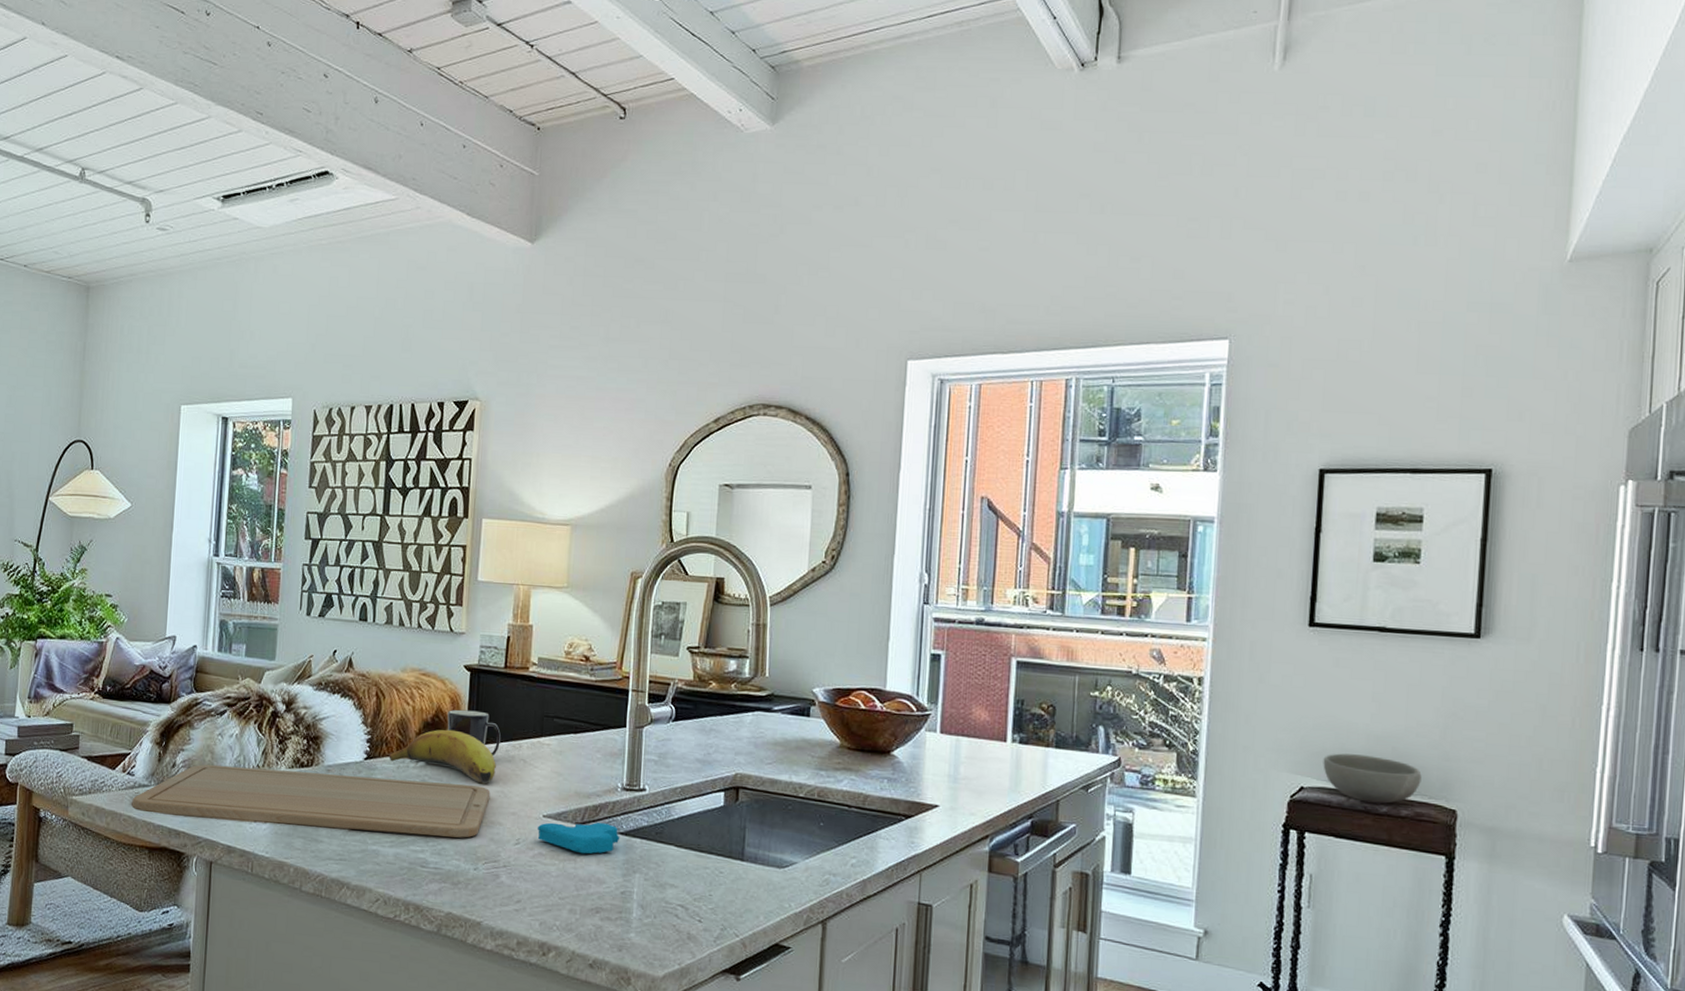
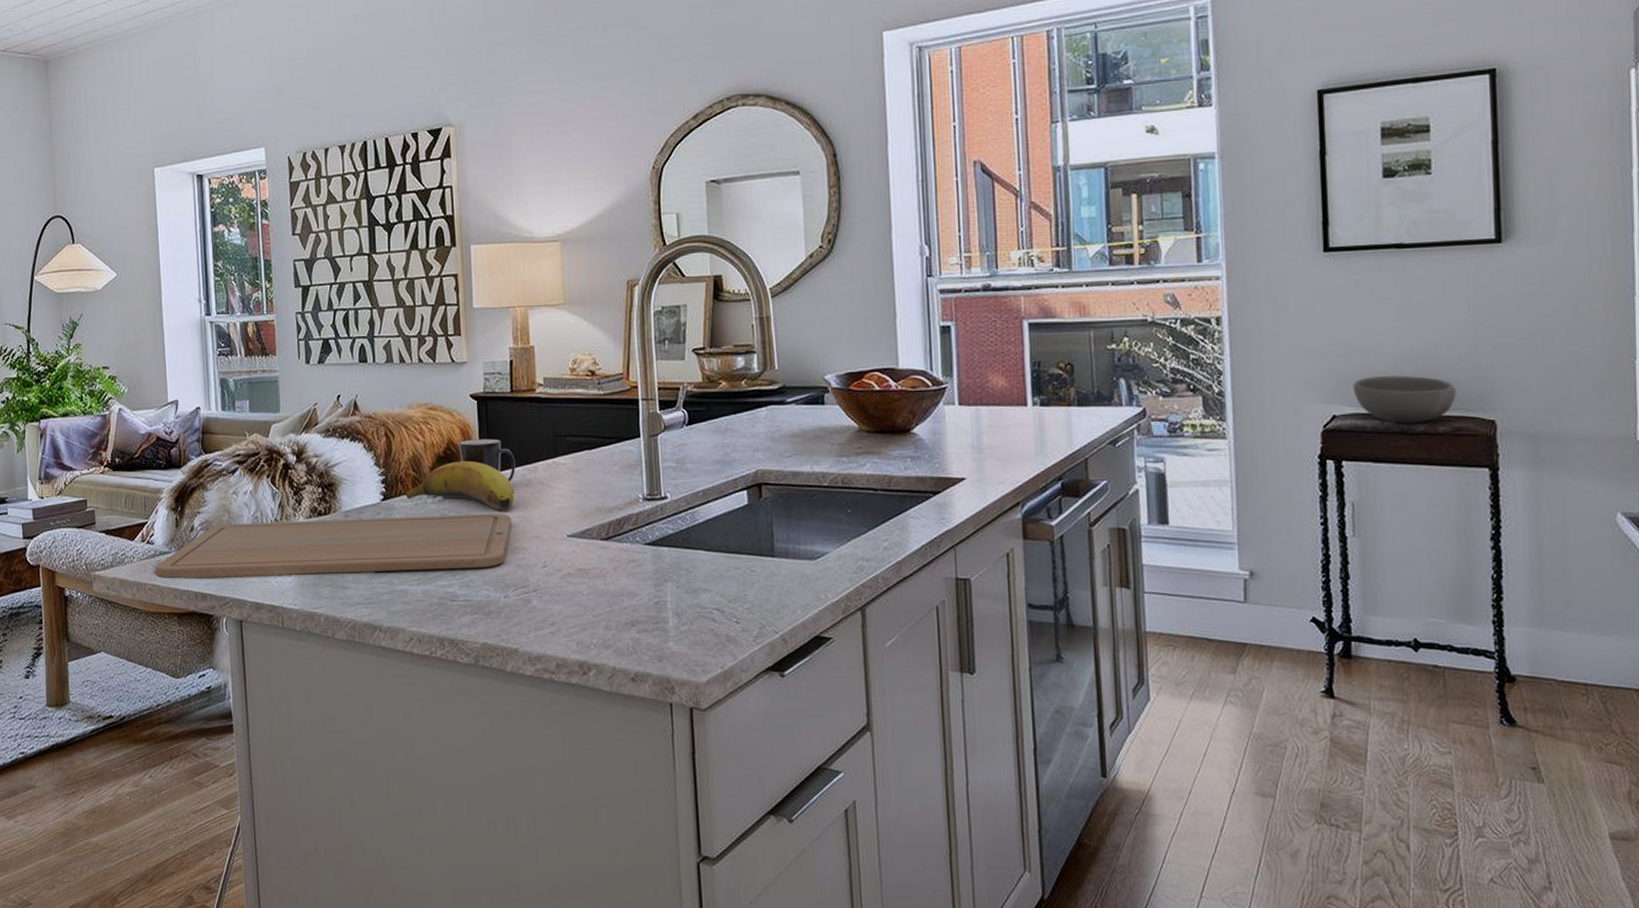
sponge: present [538,822,620,854] -> none [563,536,648,569]

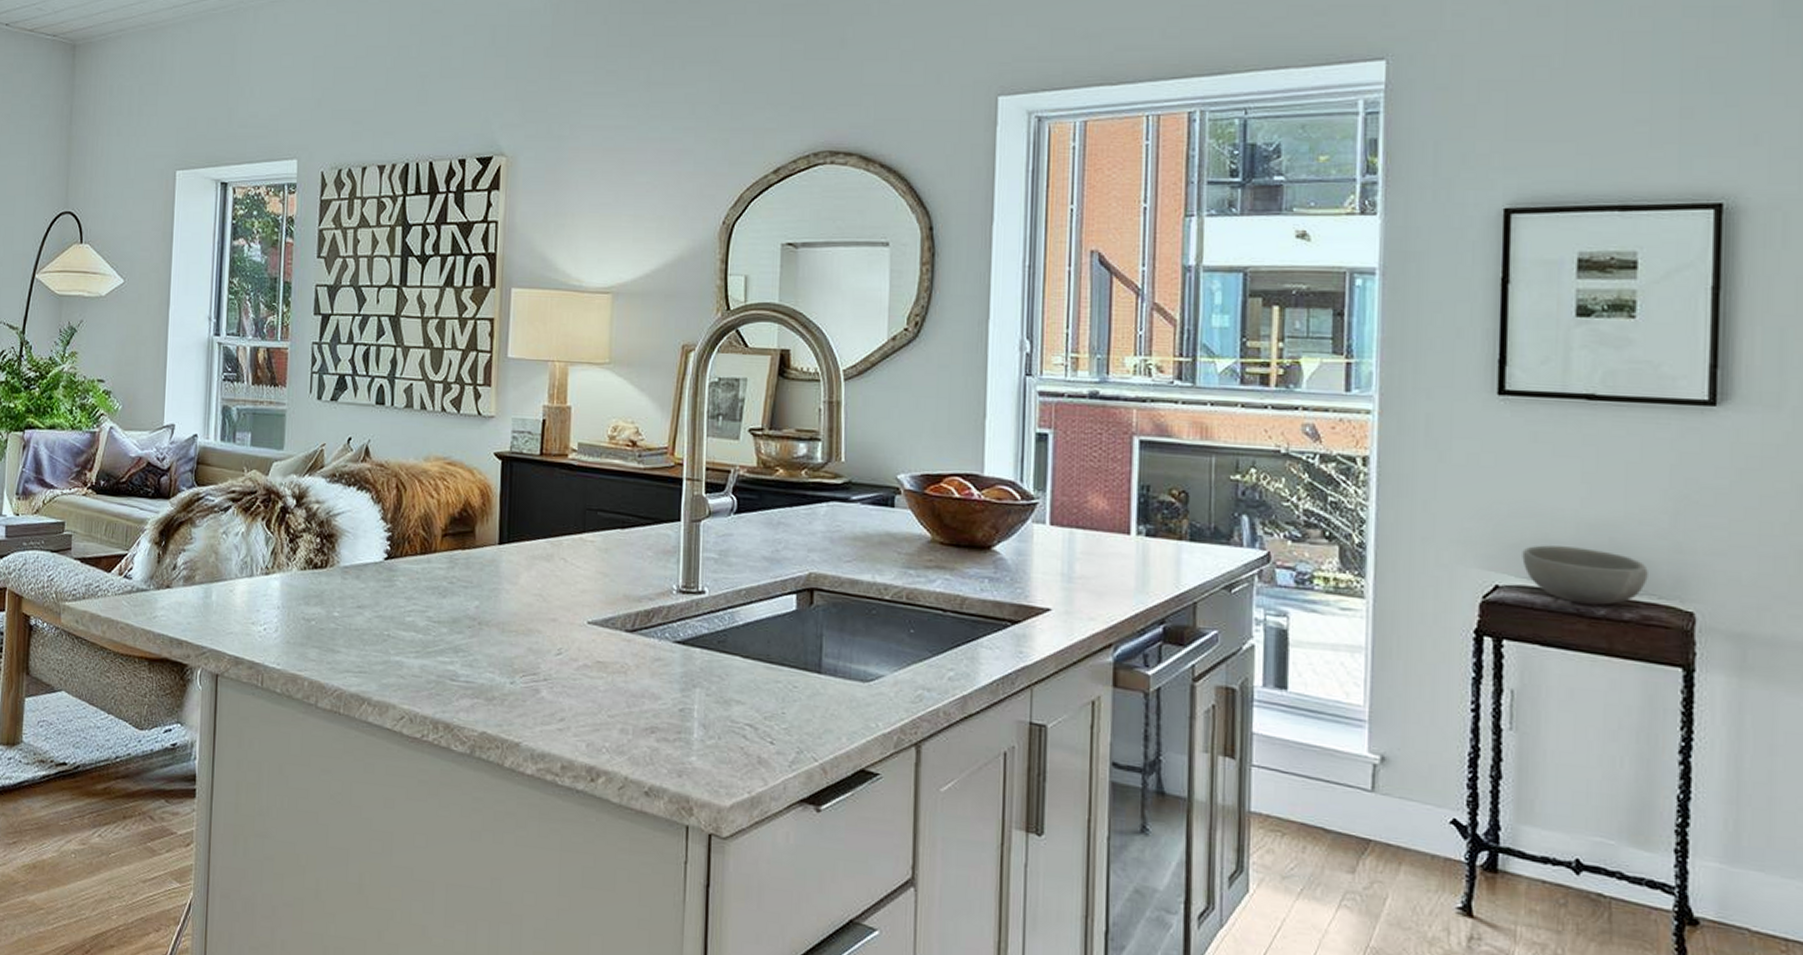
chopping board: present [155,514,512,579] -> none [129,566,527,648]
fruit: present [405,460,514,511] -> none [412,525,533,587]
mug: present [459,438,516,482] -> none [477,502,537,555]

